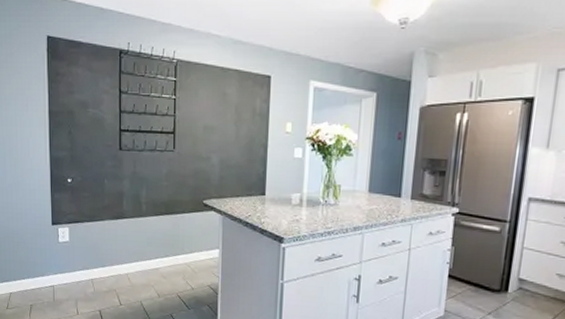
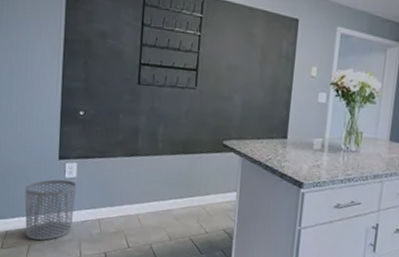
waste bin: none [24,243,70,301] -> present [25,179,77,241]

